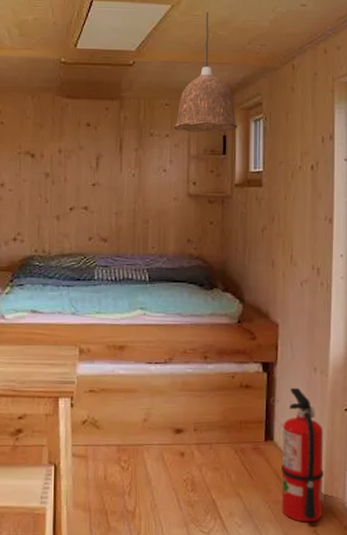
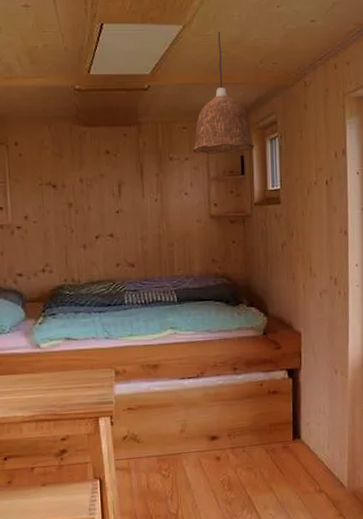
fire extinguisher: present [271,387,324,522] -> none [297,389,347,508]

